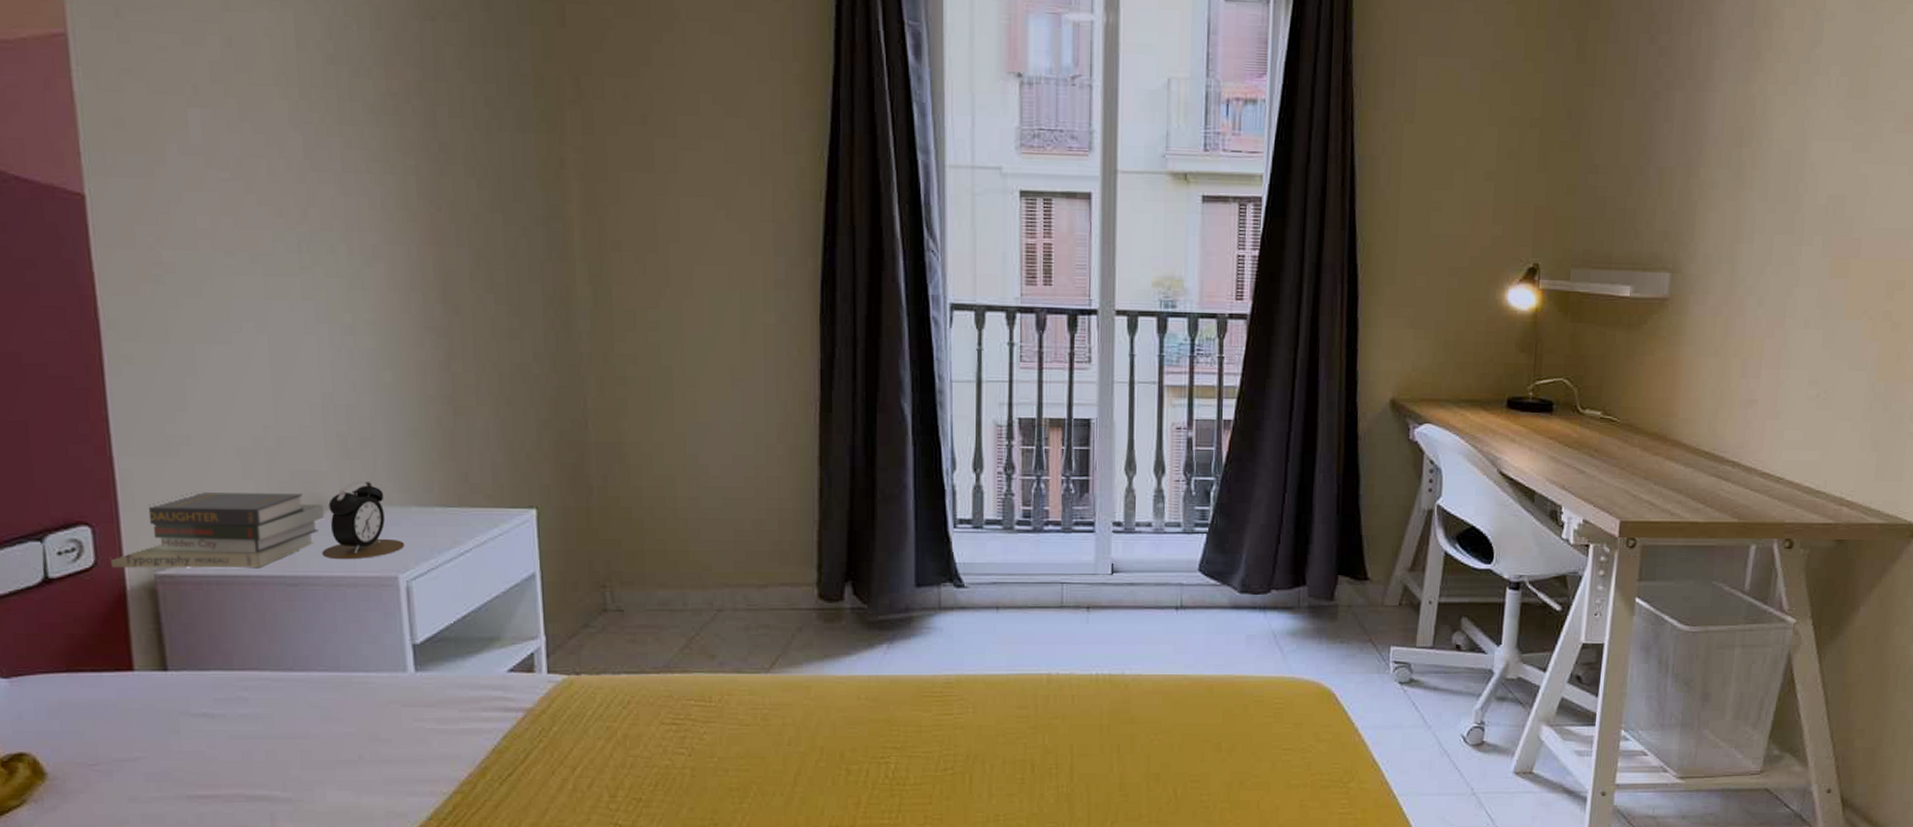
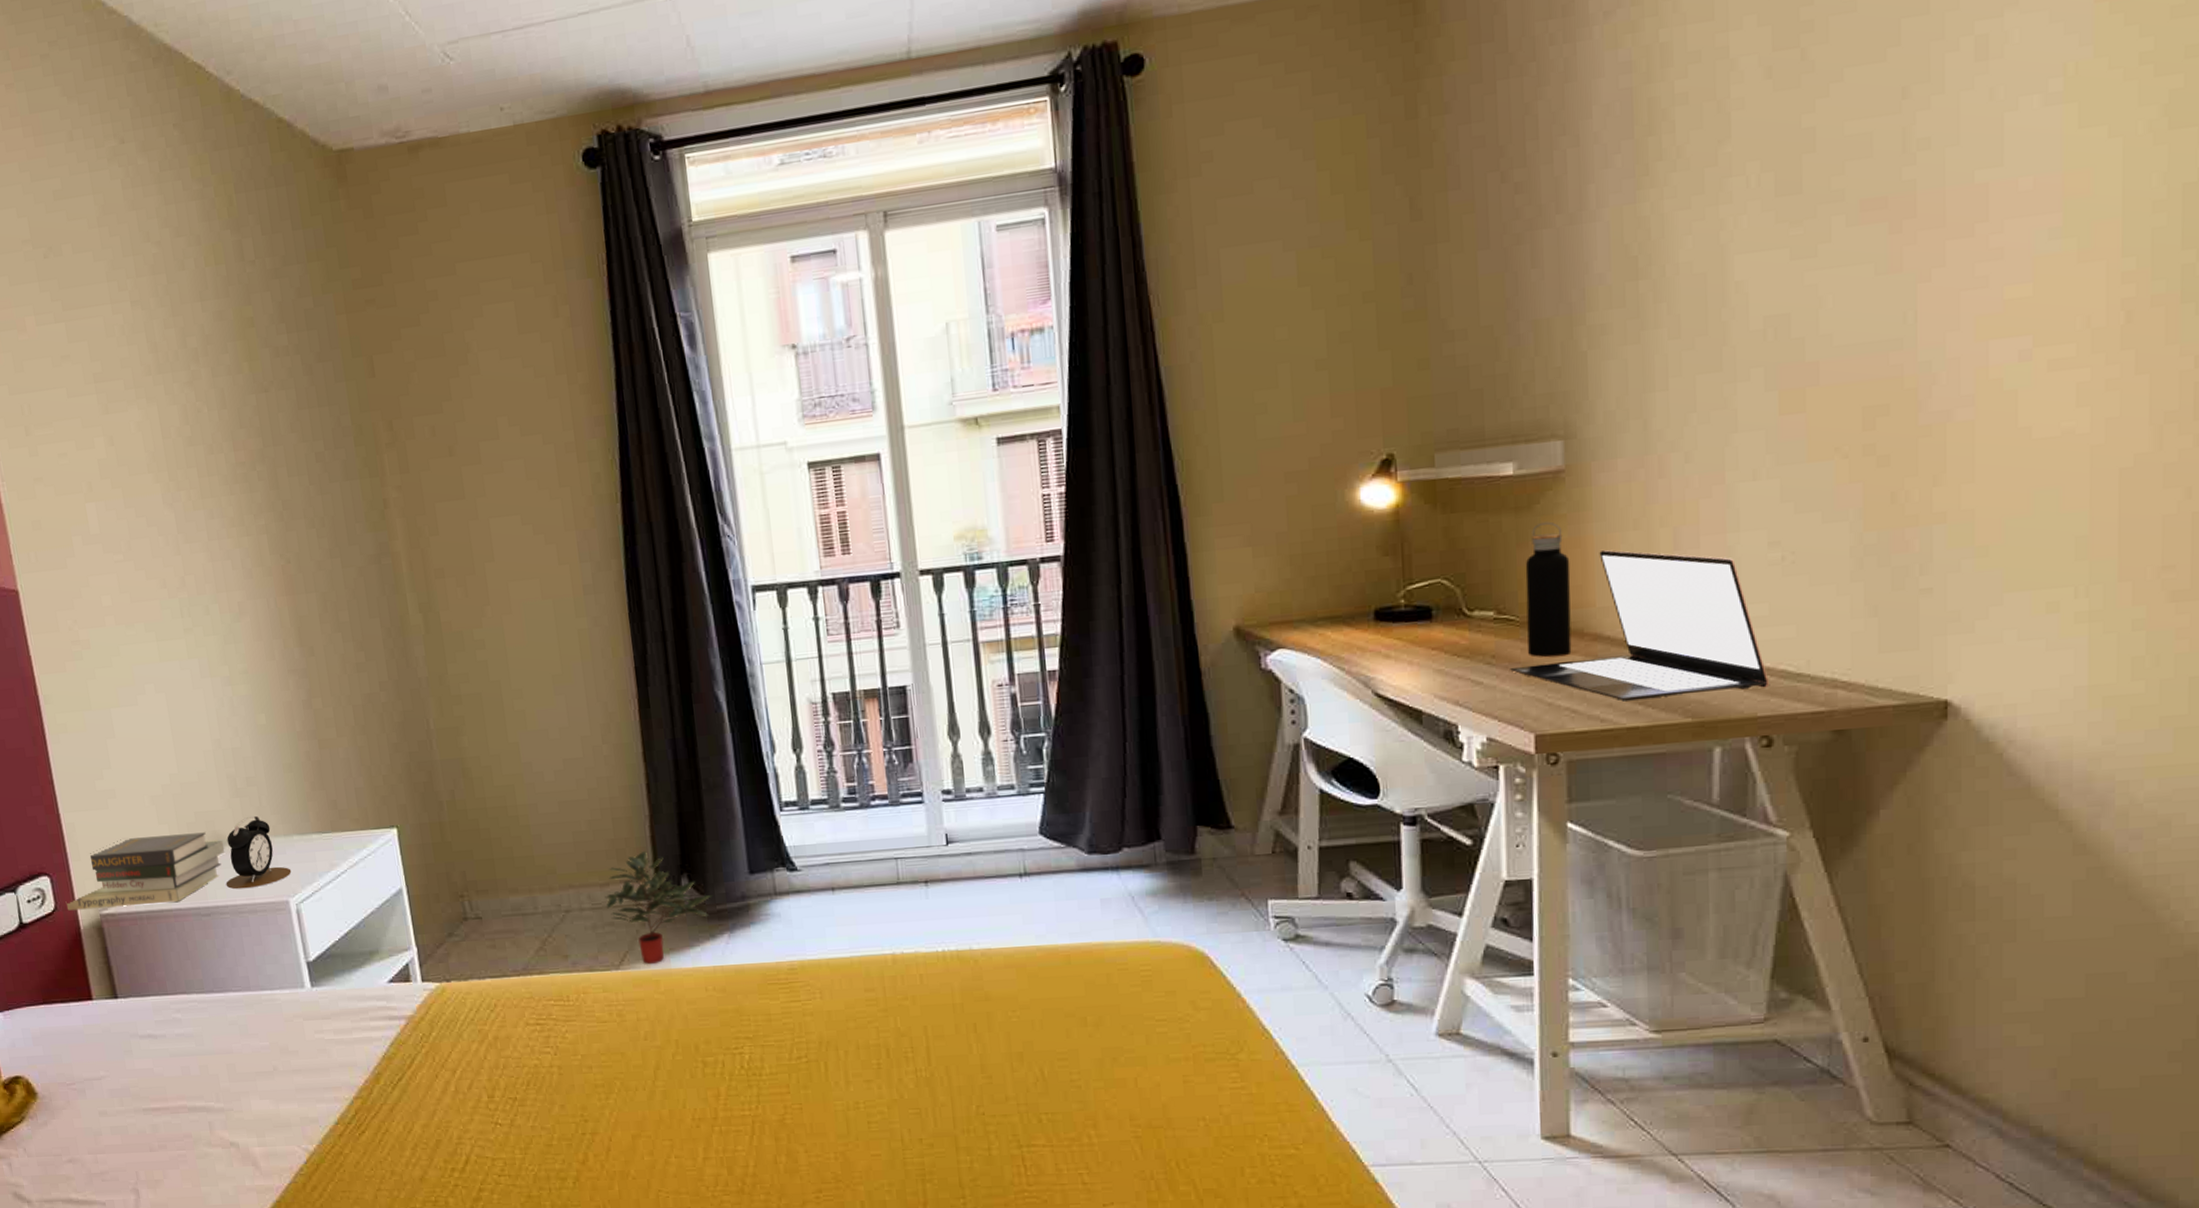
potted plant: none [762,555,877,669] -> present [605,850,714,964]
laptop: none [1608,371,1796,500] -> present [1510,550,1769,701]
water bottle: none [1623,340,1664,457] -> present [1525,521,1572,658]

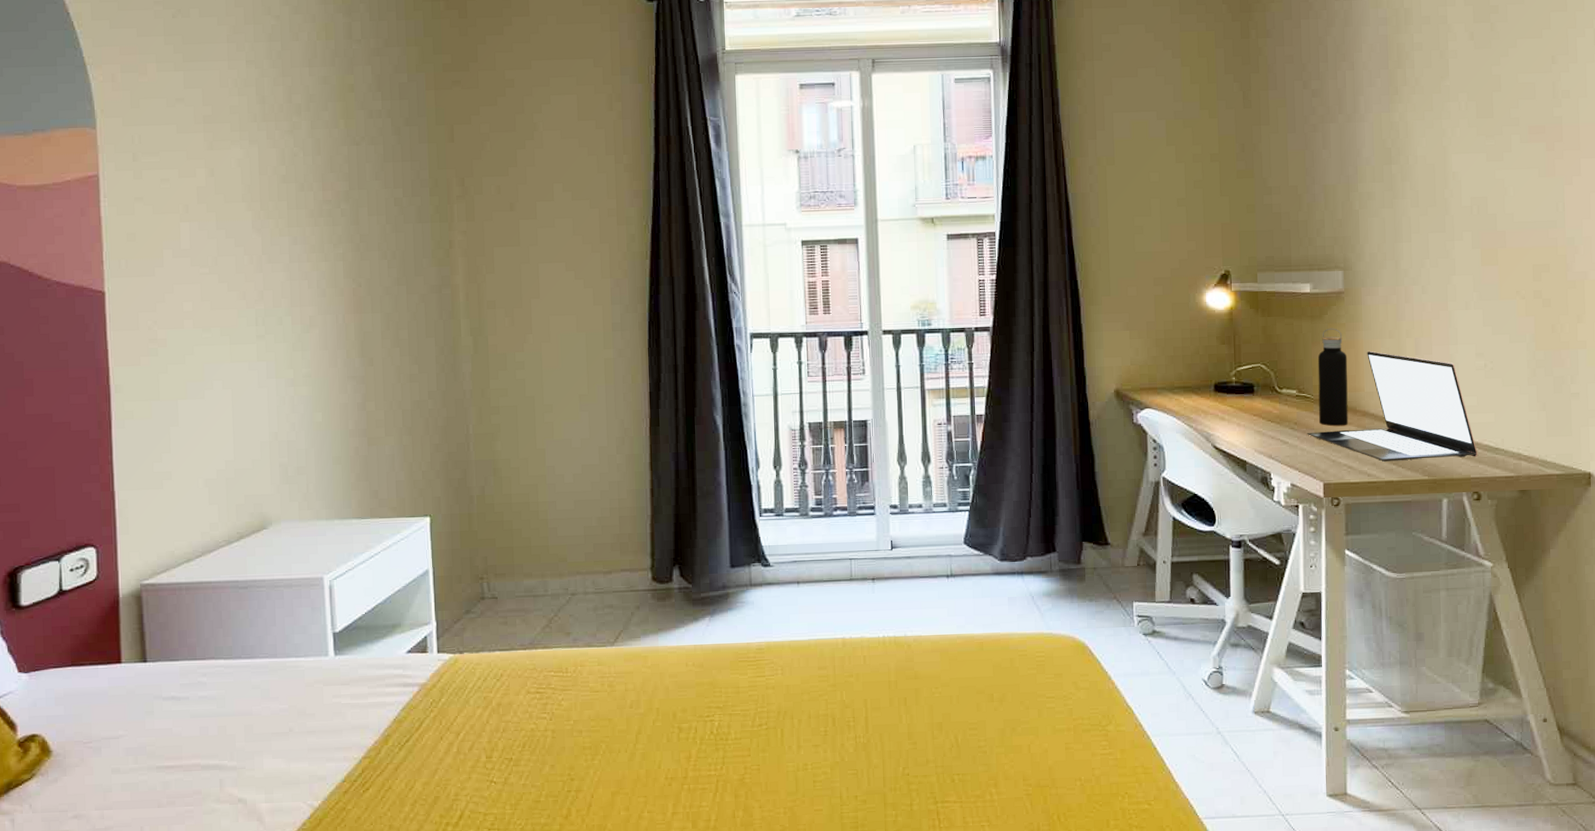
books: present [65,832,225,911] -> none [108,513,269,580]
alarm clock: present [226,815,292,890] -> none [266,500,329,566]
potted plant: present [605,850,714,964] -> none [607,545,699,642]

